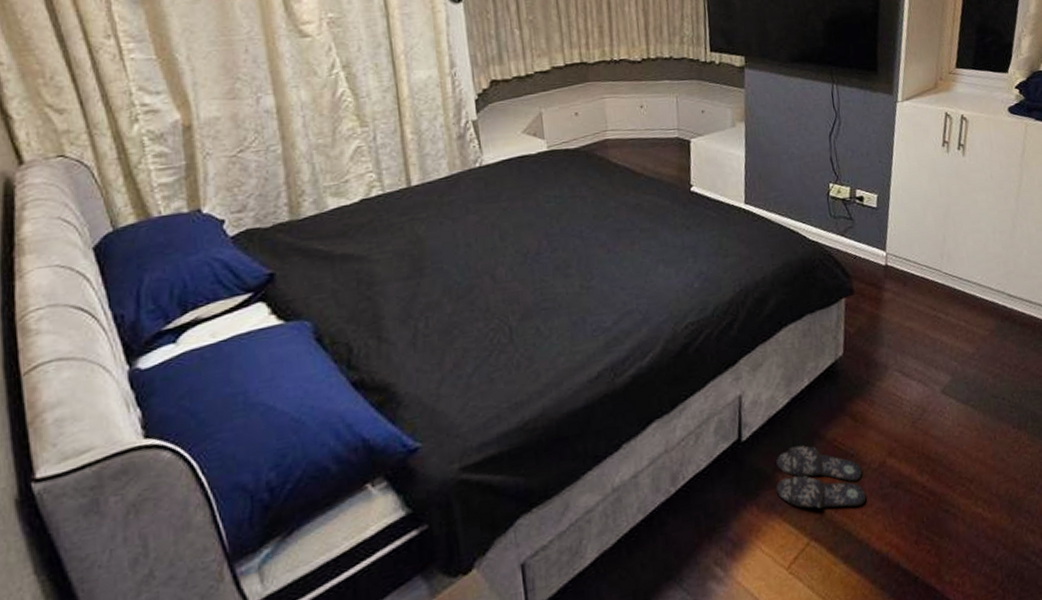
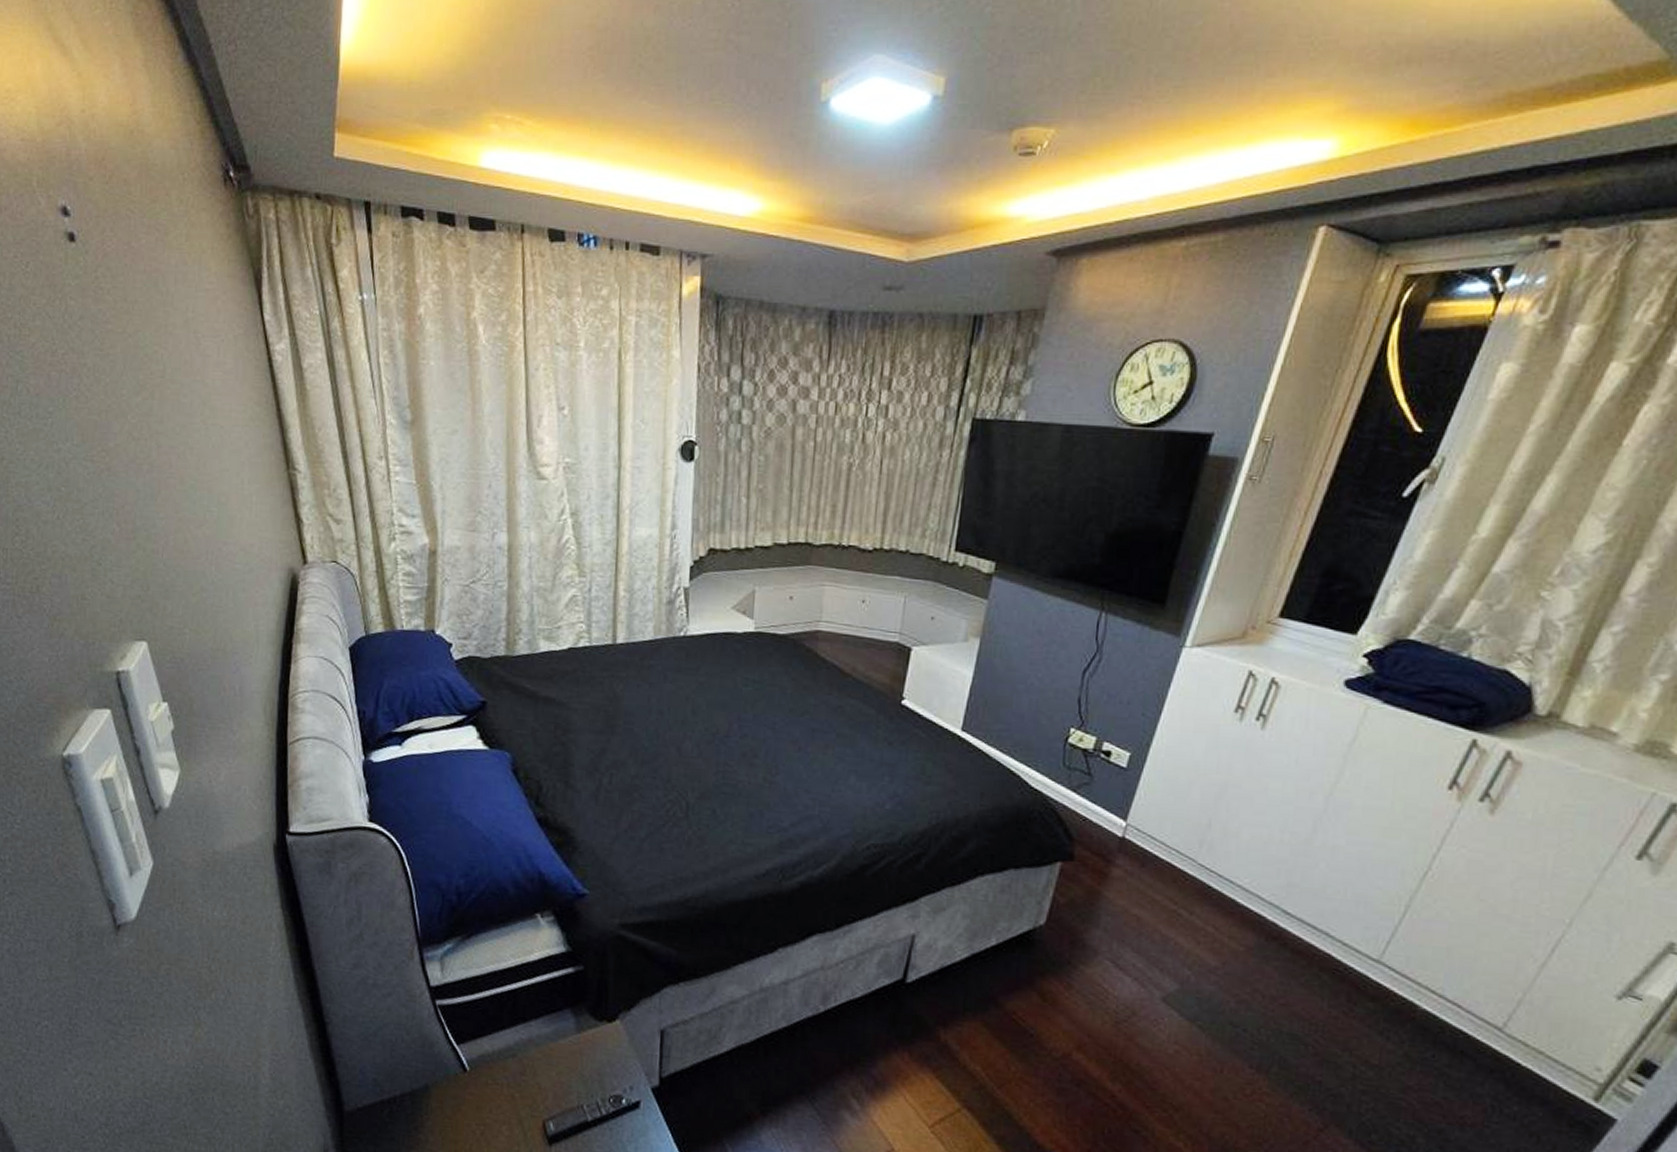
slippers: present [775,445,866,509] -> none [933,1005,1040,1091]

